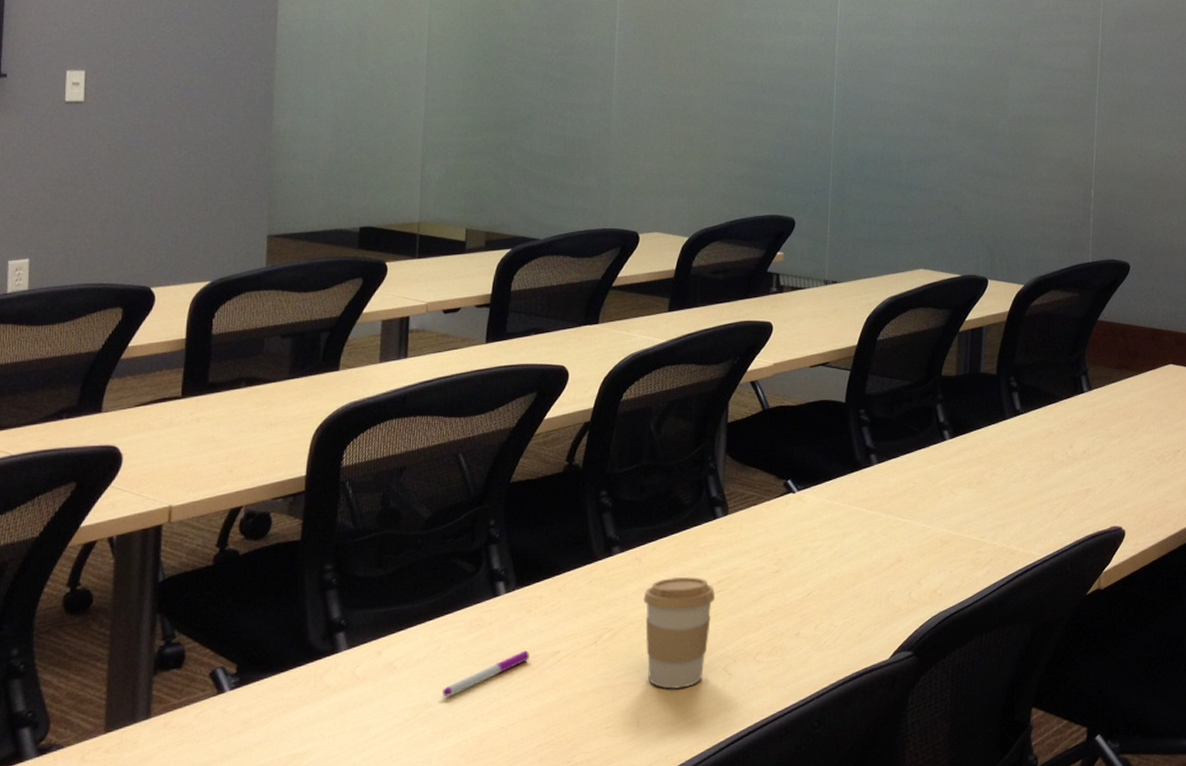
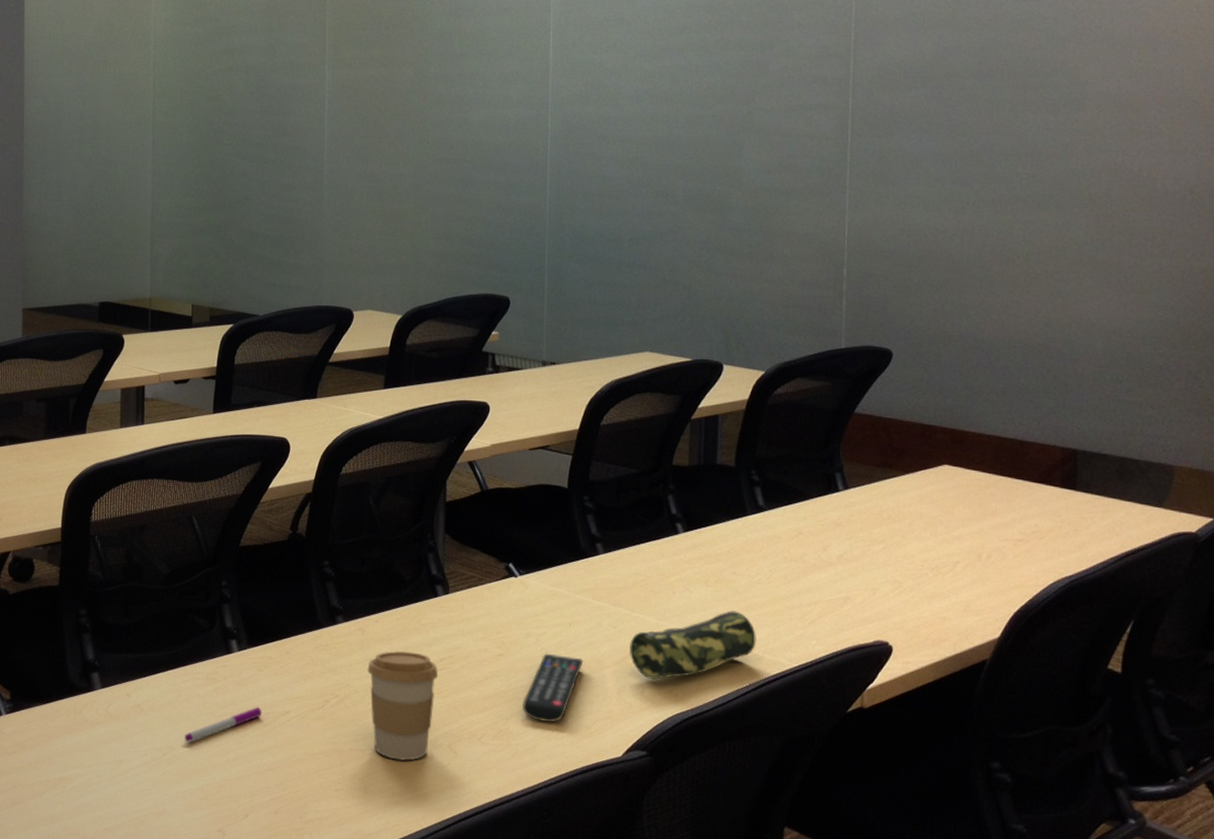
remote control: none [796,565,856,634] -> present [521,653,584,723]
pencil case: none [899,509,1011,581] -> present [630,611,756,679]

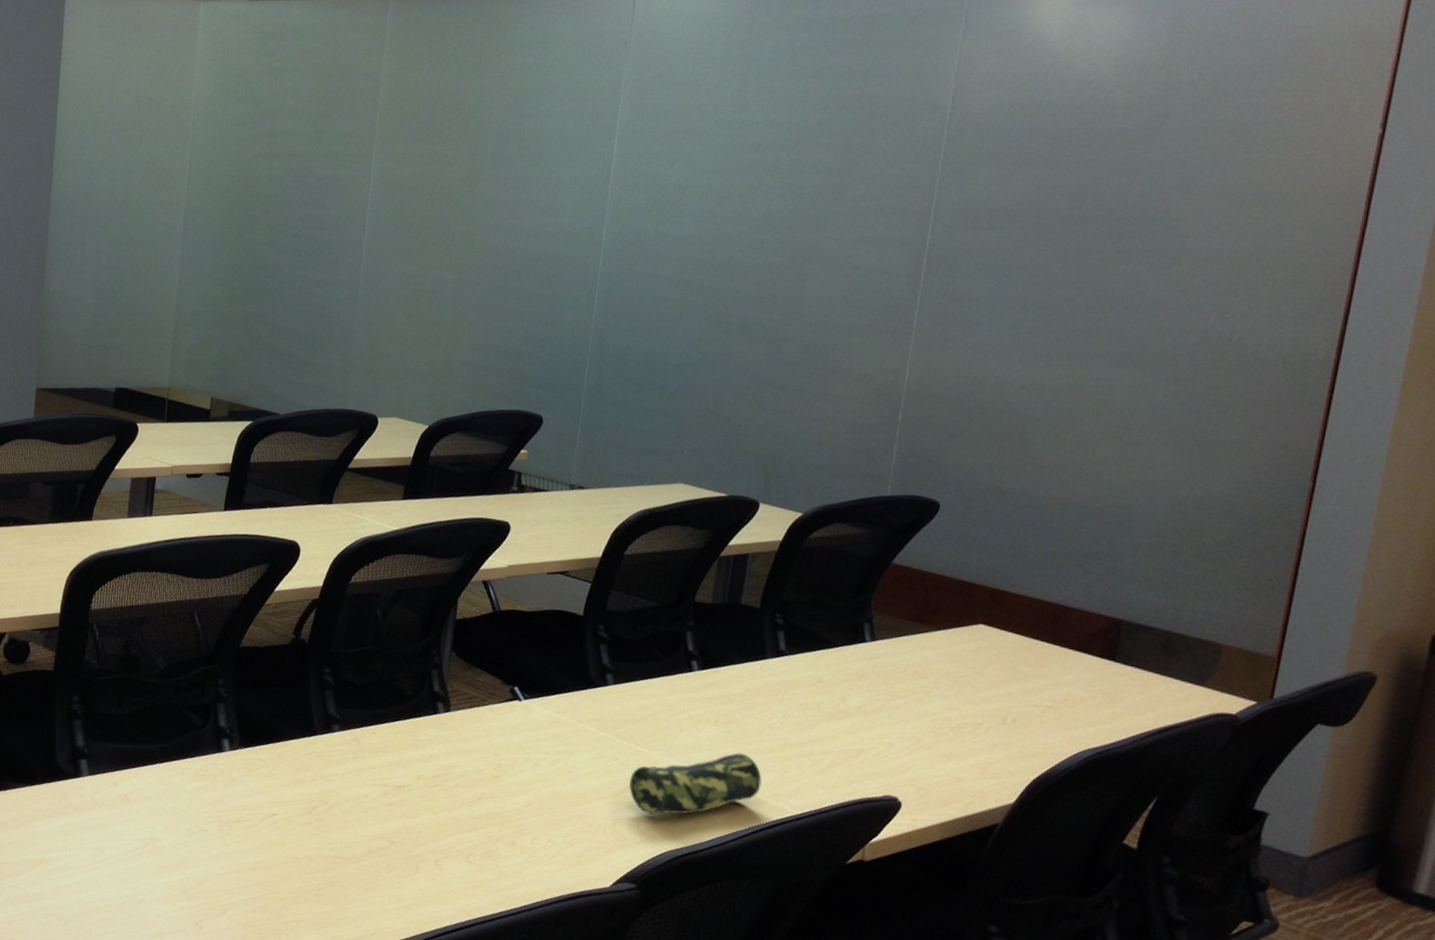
pen: present [185,707,261,742] -> none [169,807,248,836]
coffee cup: present [367,650,439,761] -> none [359,763,432,873]
remote control: present [521,653,584,723] -> none [513,779,581,849]

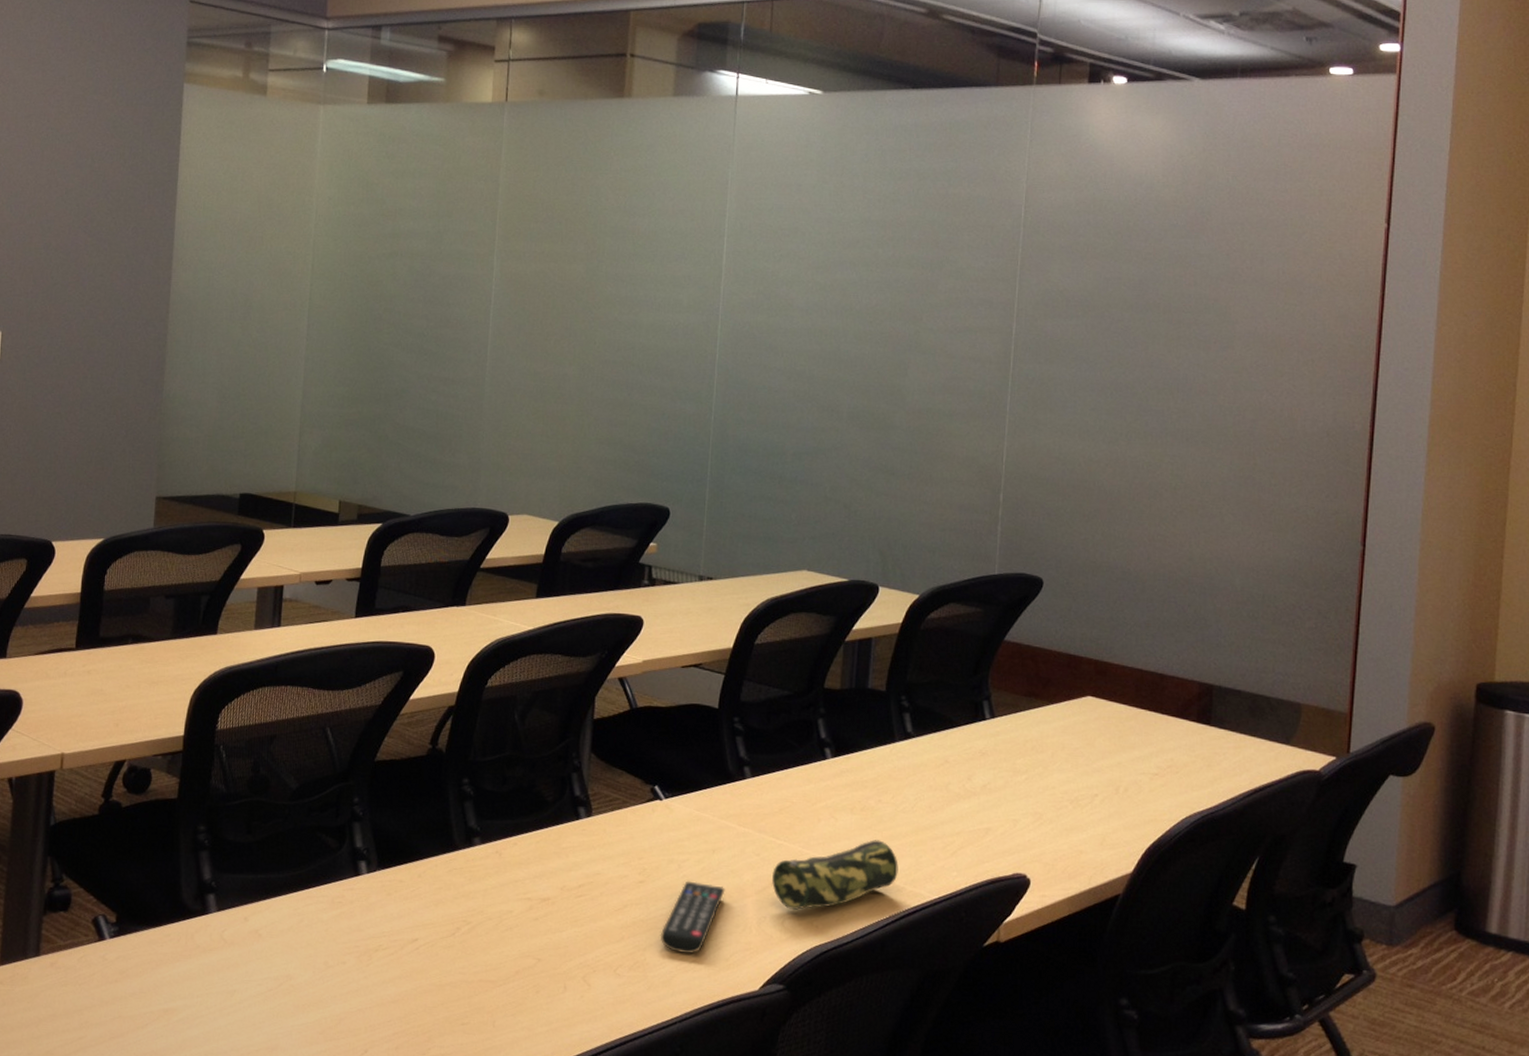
remote control: none [513,779,581,849] -> present [660,881,725,955]

